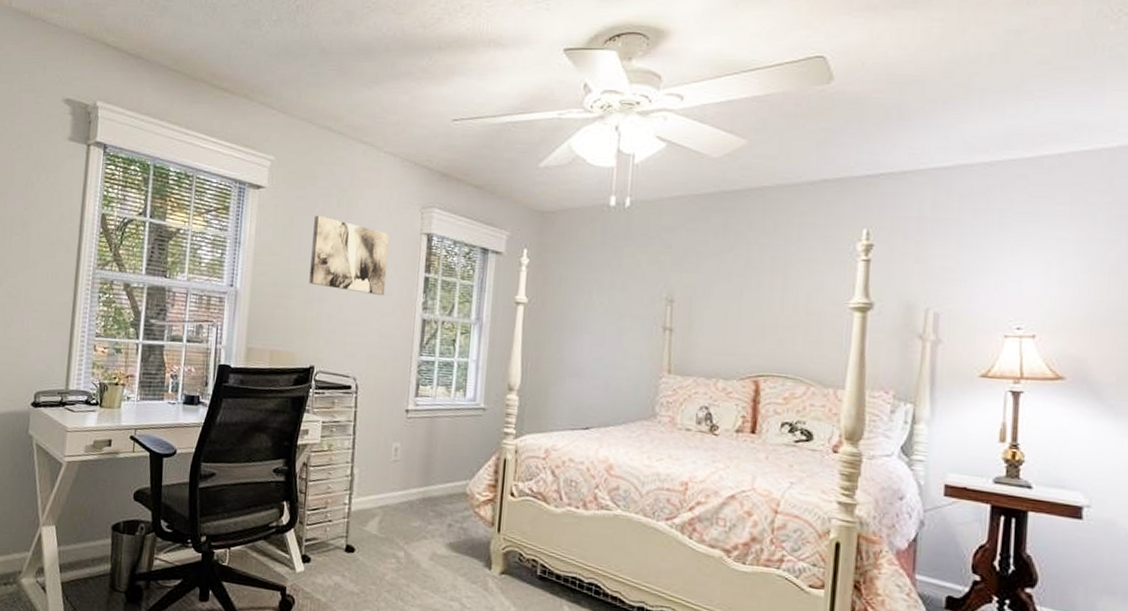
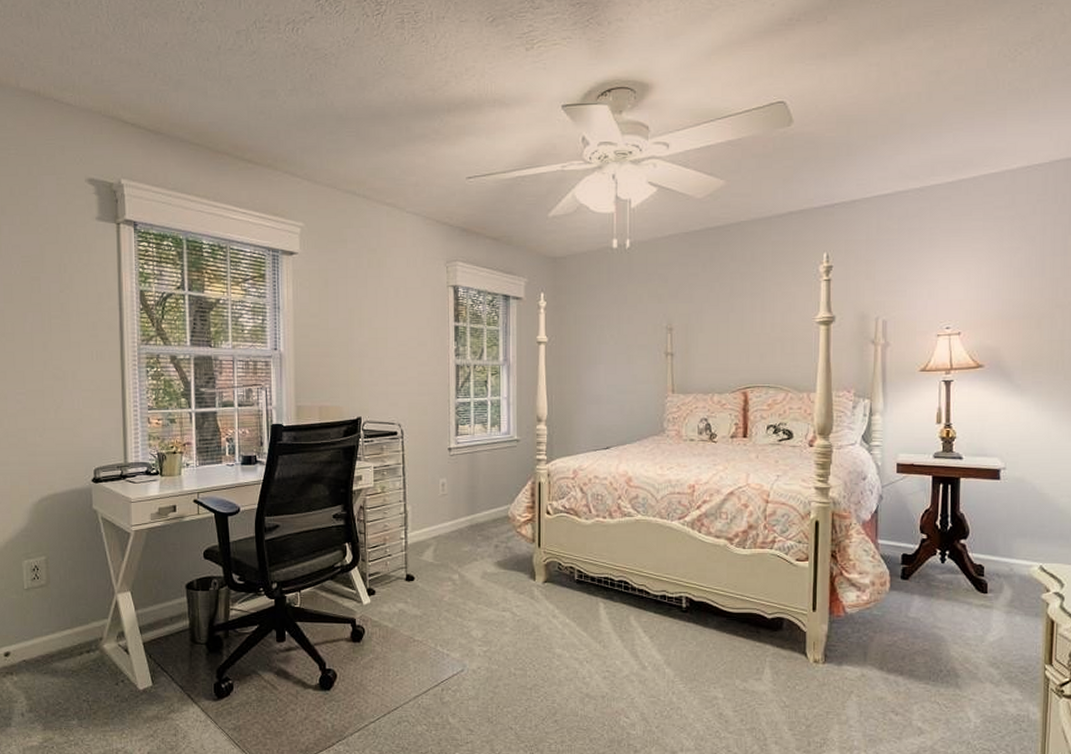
wall art: present [309,215,390,296] -> none [348,276,420,347]

